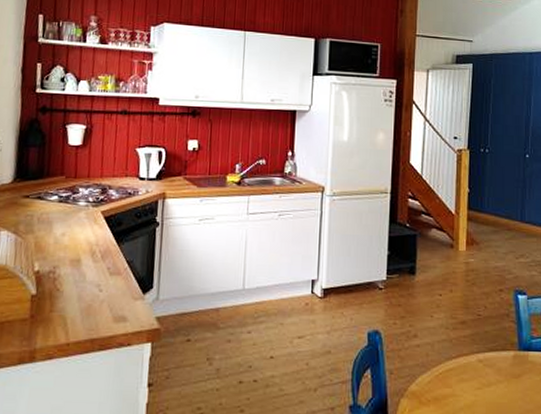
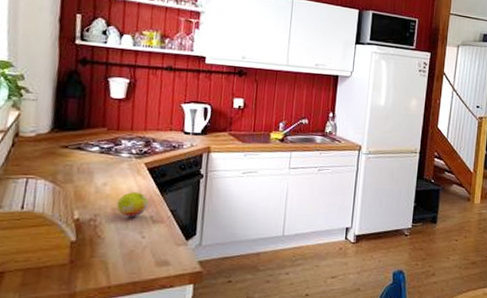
fruit: none [75,242,105,269] -> present [117,192,148,217]

